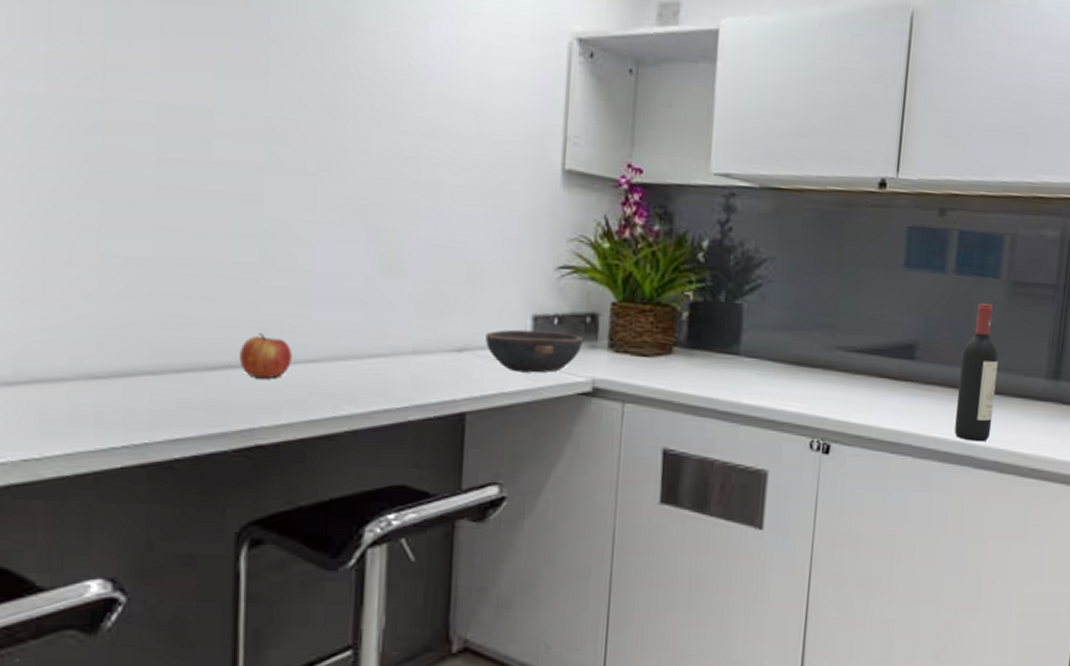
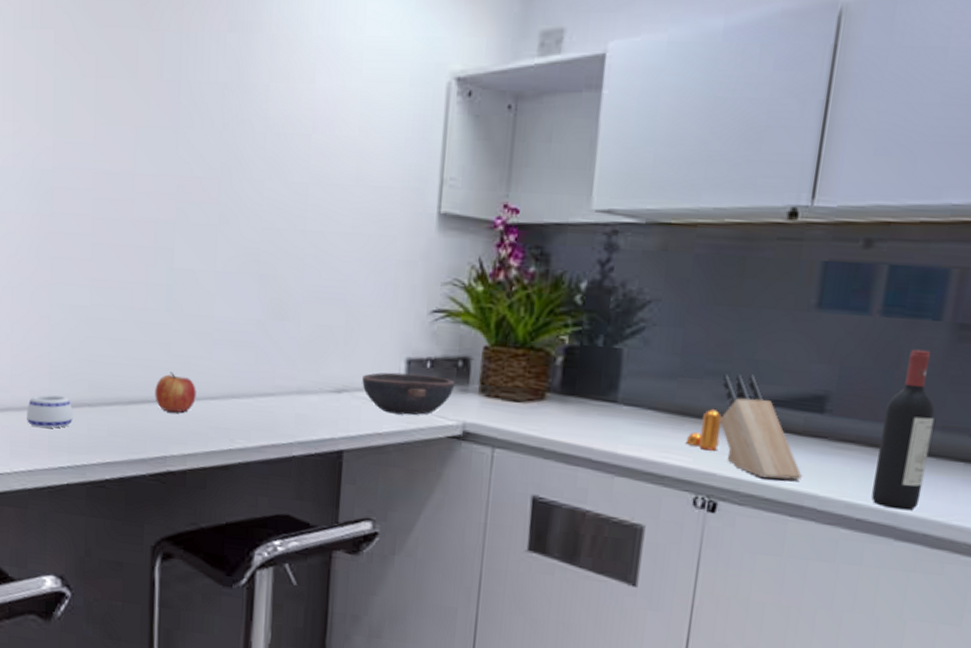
mug: none [64,362,130,403] -> present [27,394,73,429]
pepper shaker: none [801,359,832,397] -> present [685,409,722,451]
knife block: none [829,326,899,421] -> present [719,374,802,481]

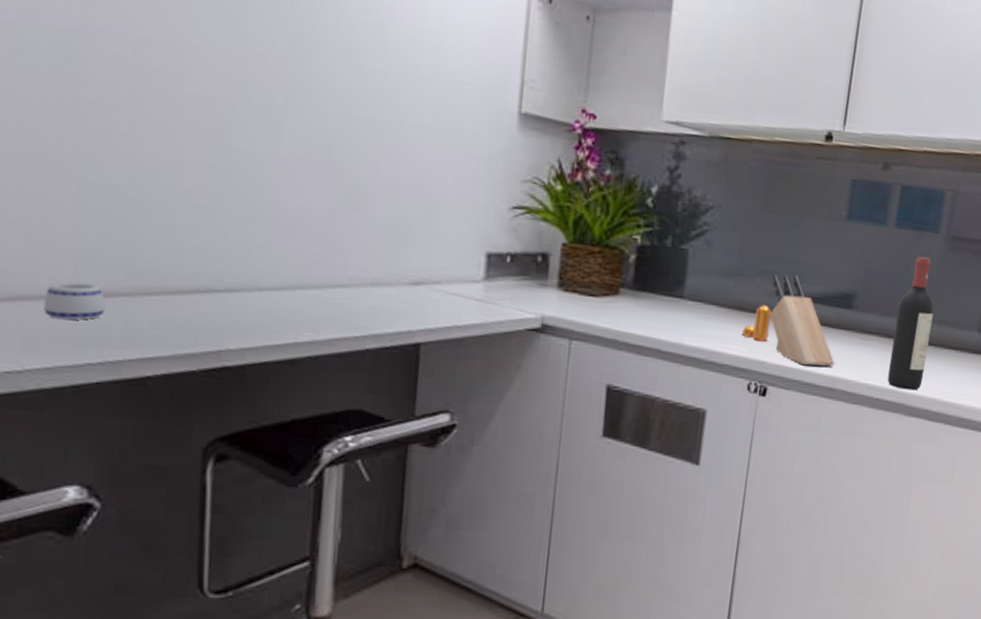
apple: present [155,372,196,413] -> none [208,260,258,304]
bowl: present [362,372,454,416] -> none [441,265,534,309]

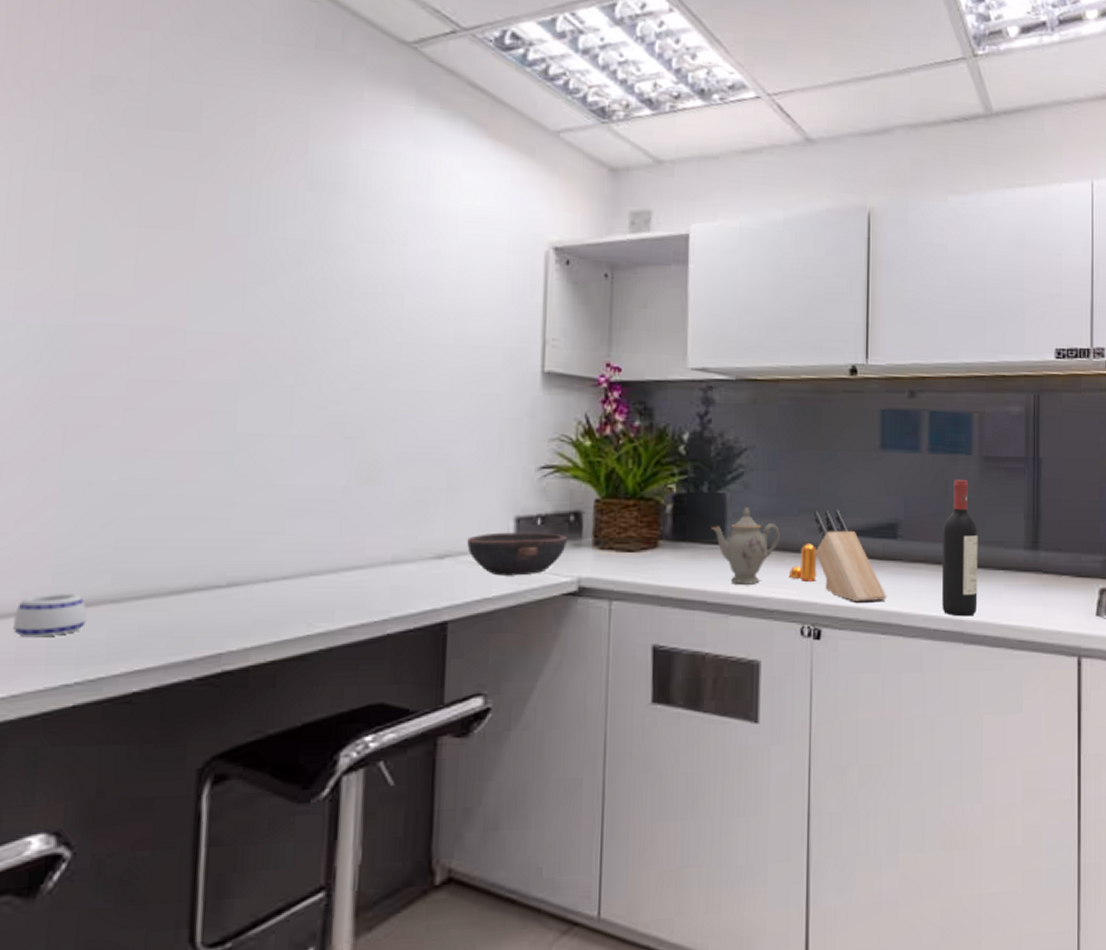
bowl: none [441,265,534,309] -> present [467,532,567,576]
teapot: none [672,265,738,339] -> present [712,508,780,584]

